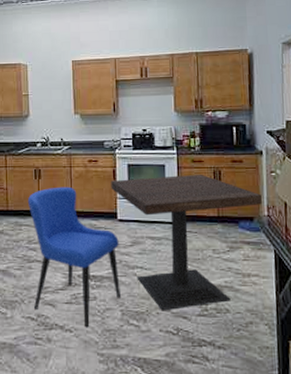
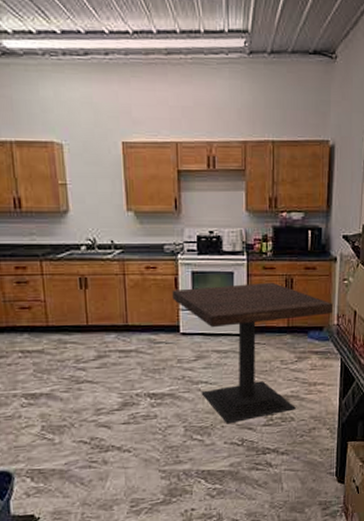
dining chair: present [27,186,120,328] -> none [72,297,183,447]

